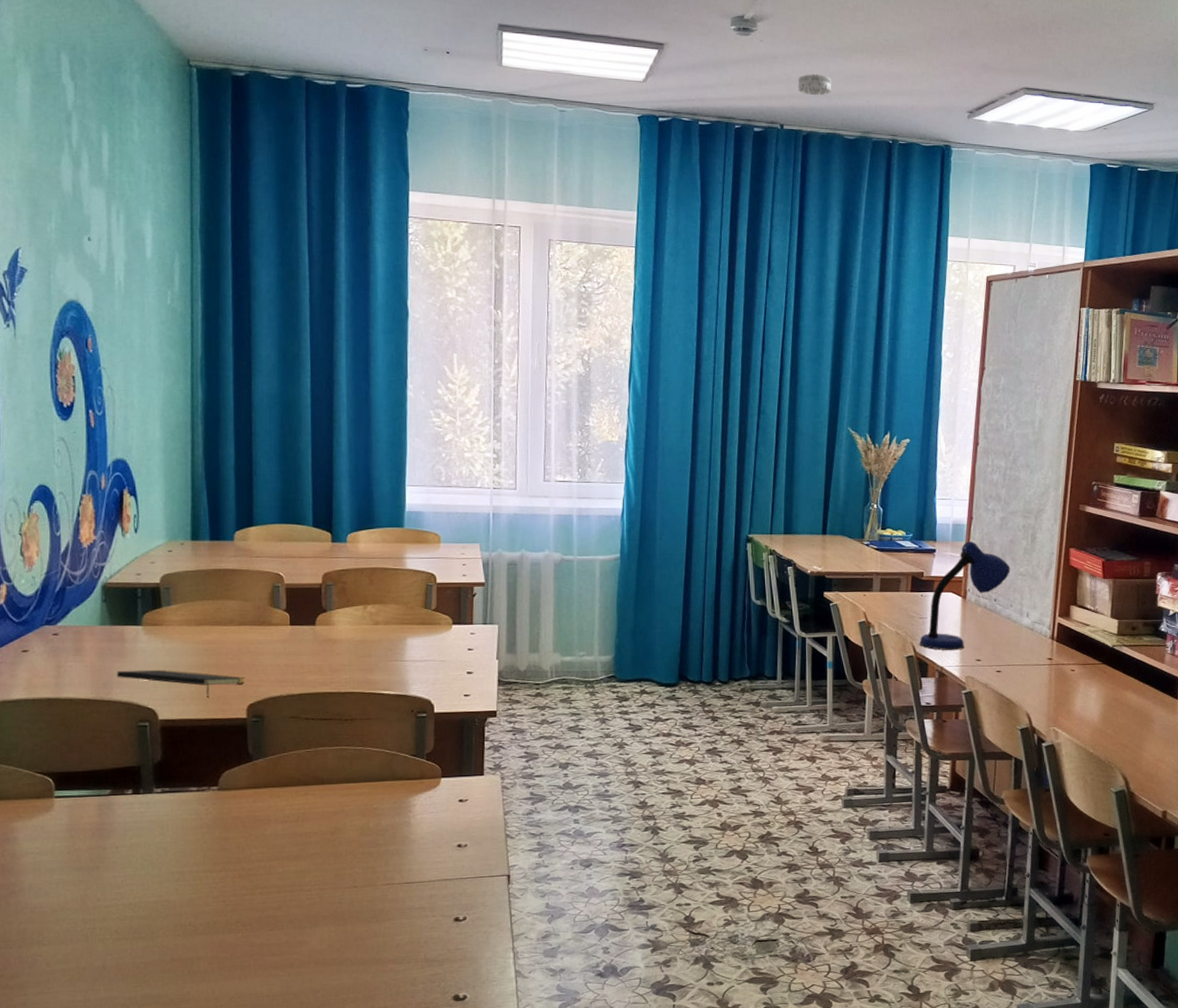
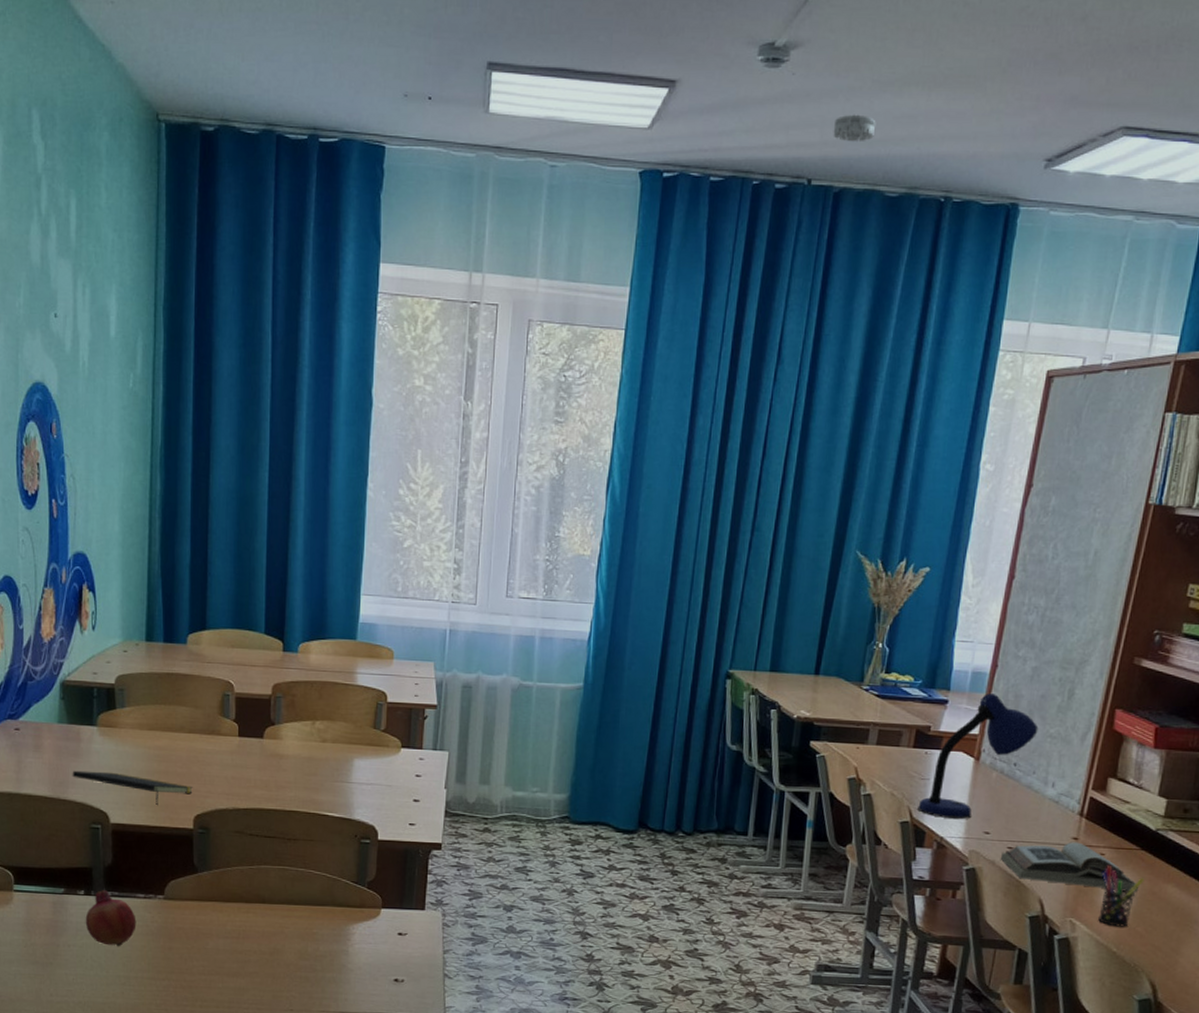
fruit: none [134,787,190,843] -> present [85,890,137,947]
book: none [991,662,1104,700] -> present [1000,842,1138,892]
pen holder: none [1074,679,1108,731] -> present [1098,865,1144,927]

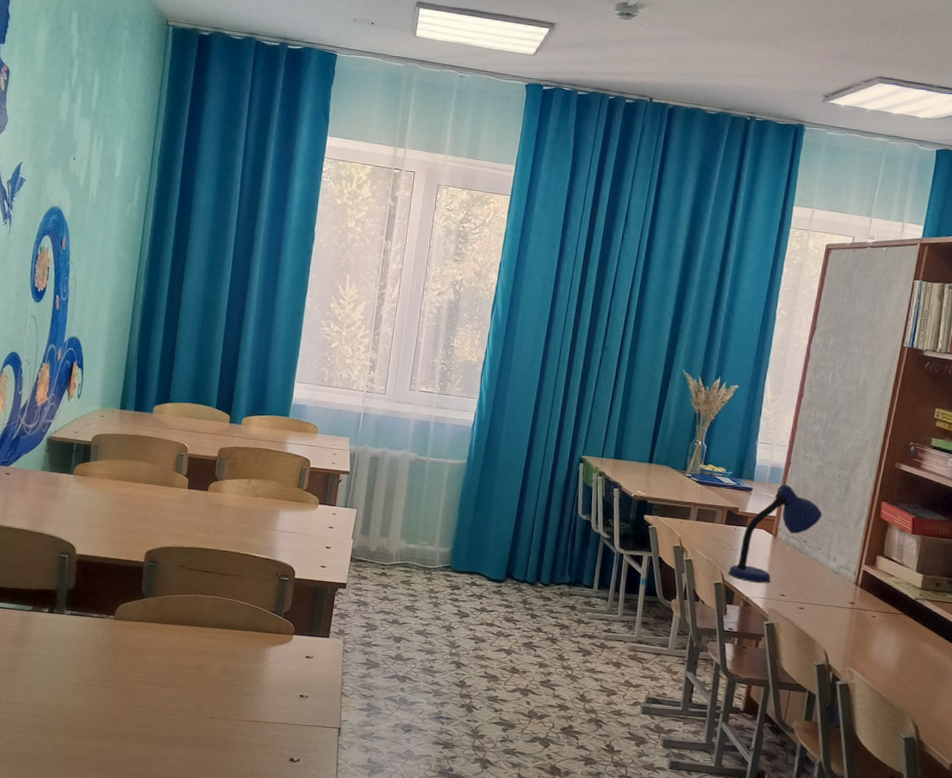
notepad: present [72,770,193,805] -> none [48,509,147,541]
fruit: present [85,890,137,947] -> none [46,609,90,658]
smoke detector: present [833,114,876,142] -> none [669,55,701,75]
book: present [1000,842,1138,892] -> none [793,605,902,649]
pen holder: present [1098,865,1144,927] -> none [871,625,907,677]

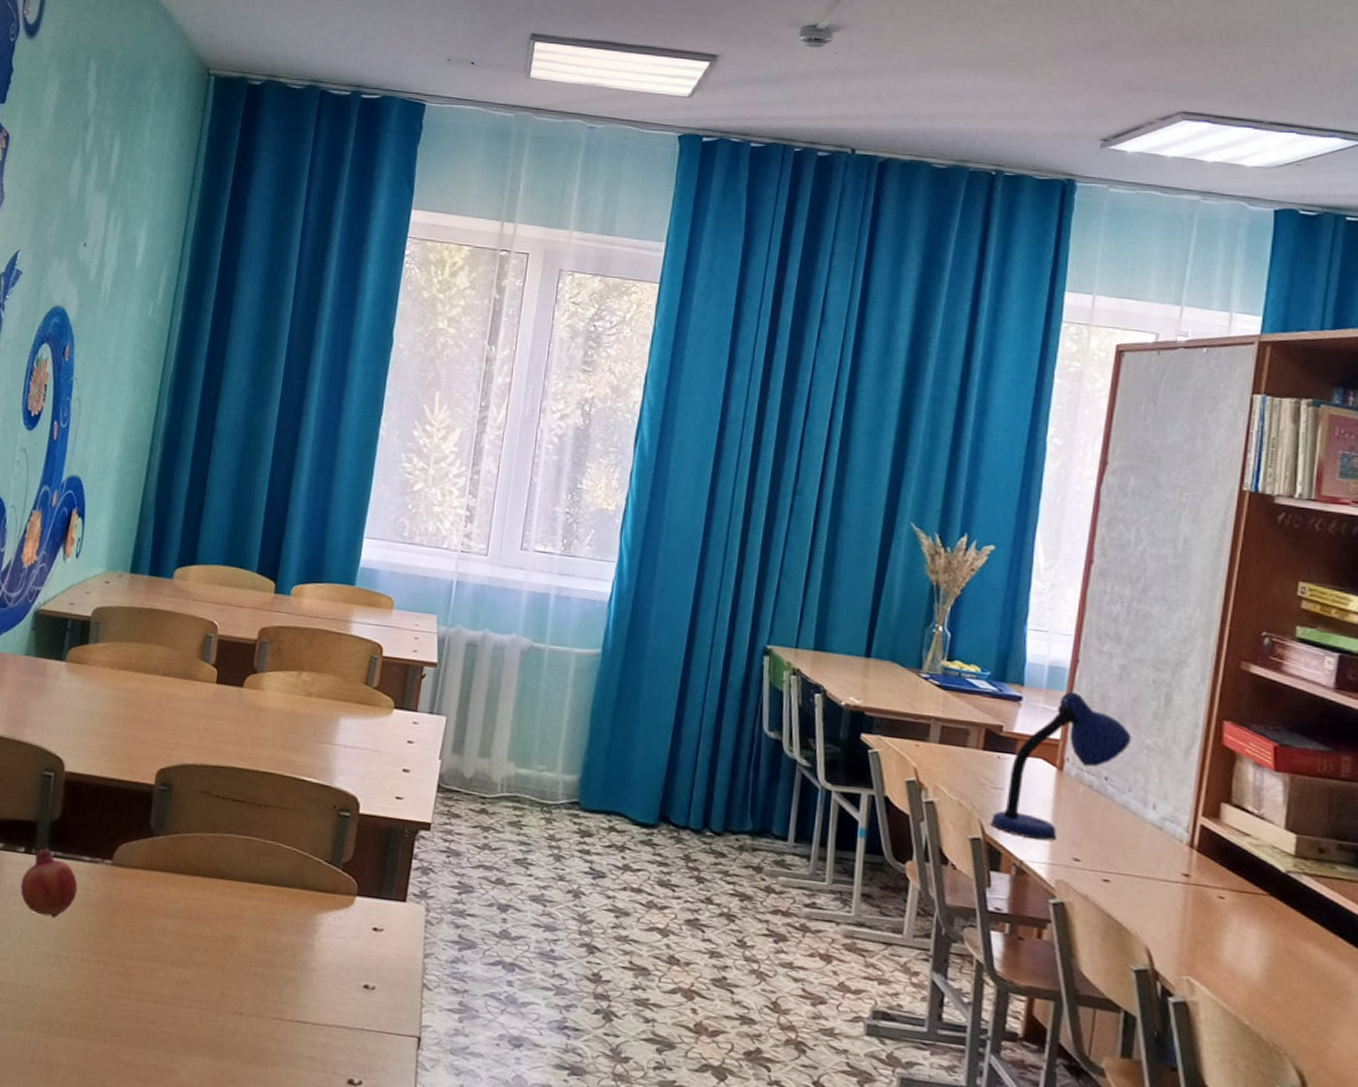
fruit: none [46,609,90,658] -> present [20,848,78,919]

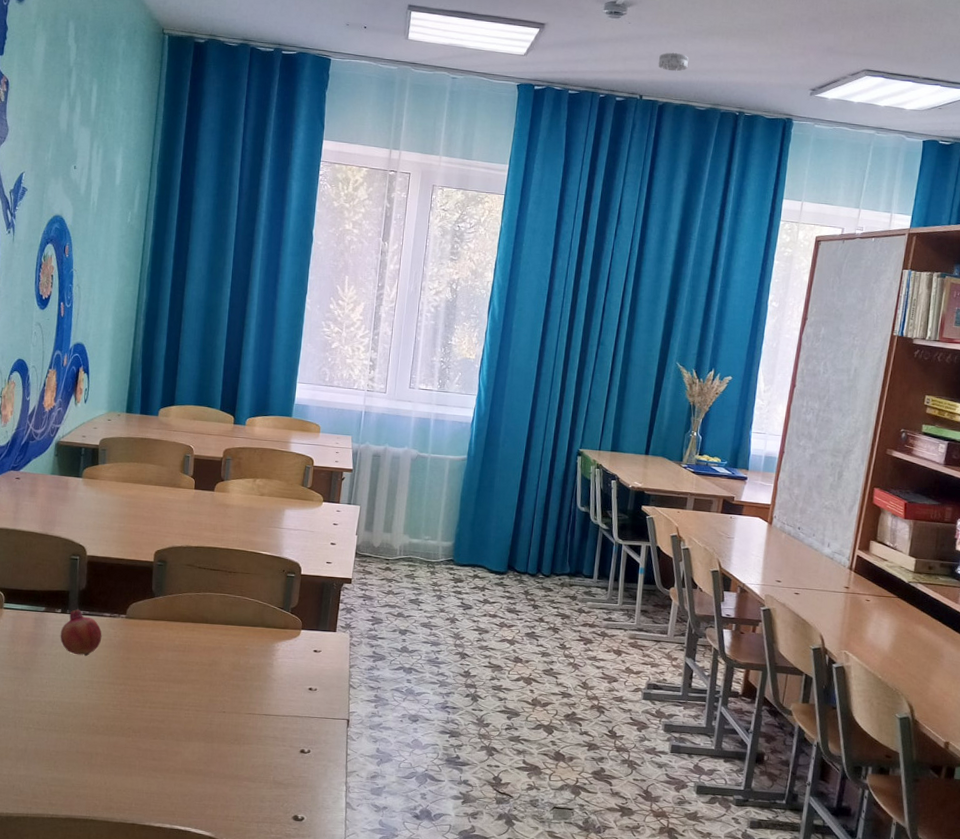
smoke detector: none [877,91,922,117] -> present [658,52,689,72]
desk lamp: present [991,692,1132,841] -> none [725,473,816,571]

